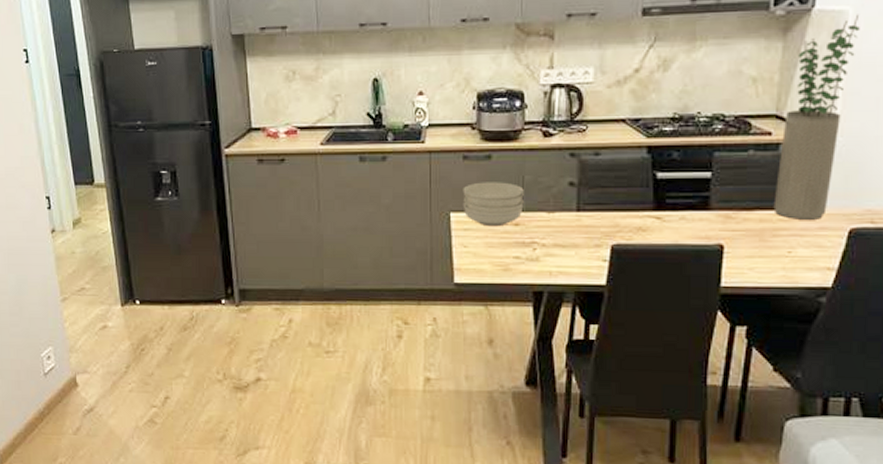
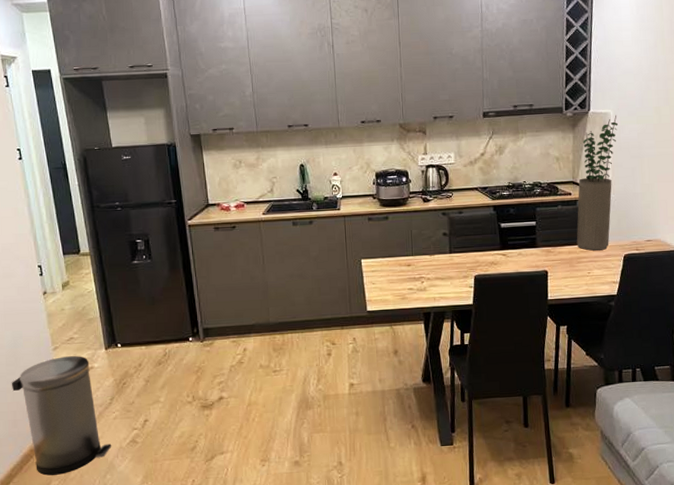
pedal bin: none [16,310,127,451] -> present [12,356,112,476]
bowl: present [463,182,524,227] -> none [369,235,413,268]

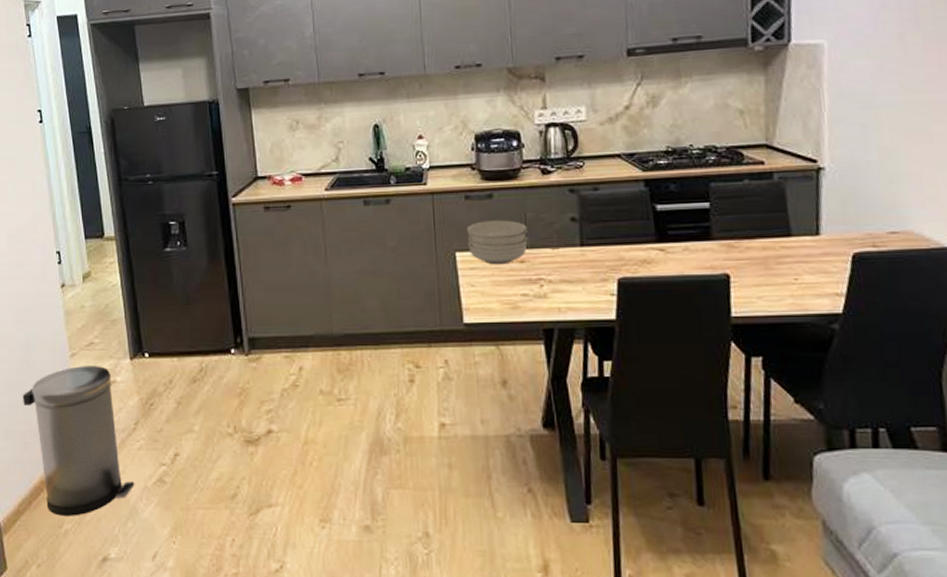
bowl: none [369,235,413,268] -> present [466,220,528,265]
vase: present [576,115,618,251] -> none [773,47,836,246]

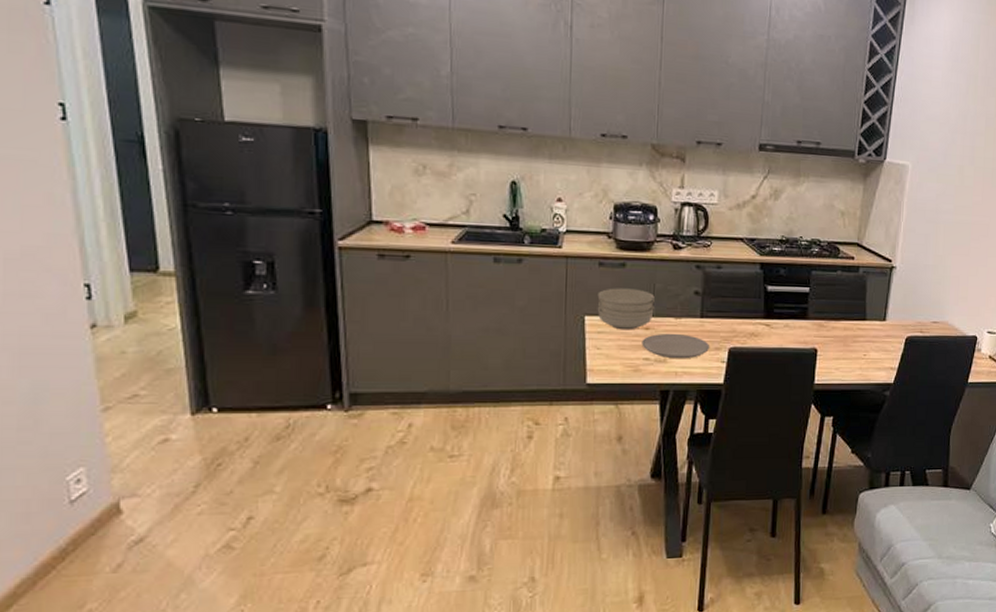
pedal bin: present [23,366,135,516] -> none [26,422,192,595]
plate: none [517,265,596,294] -> present [641,333,710,359]

